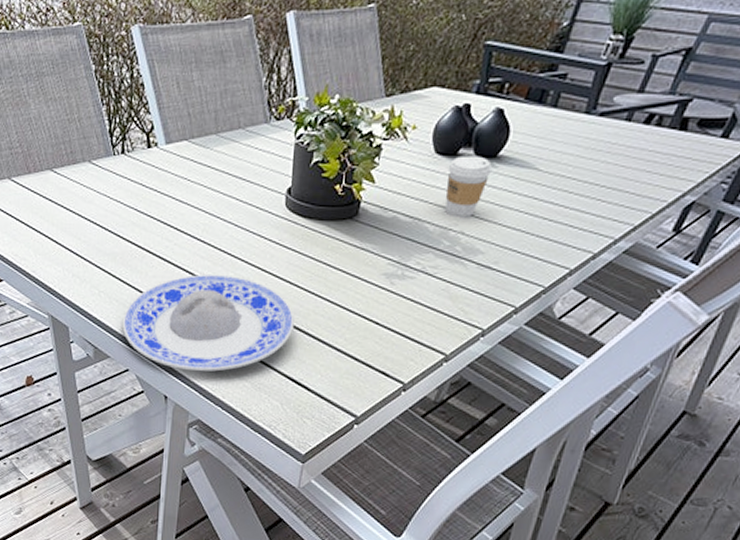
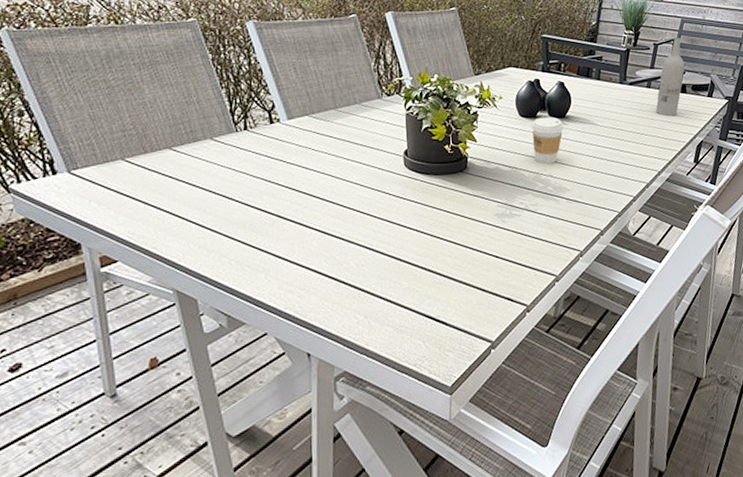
plate: present [122,274,295,372] -> none [256,230,426,325]
wine bottle: none [631,45,699,164] -> present [656,37,685,117]

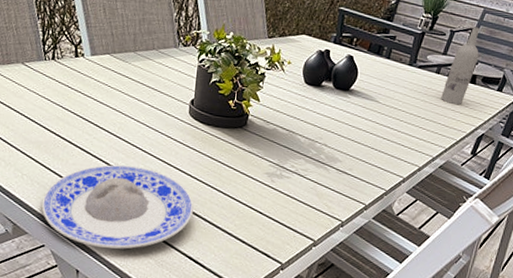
plate: none [256,230,426,325] -> present [41,164,194,249]
coffee cup: present [531,117,563,164] -> none [312,87,346,134]

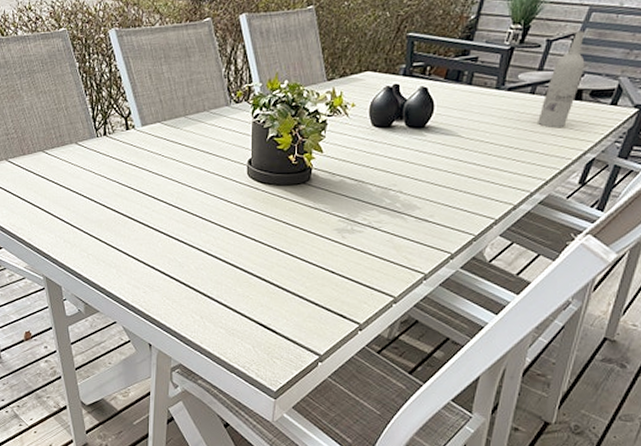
plate: present [41,164,194,249] -> none [109,235,260,321]

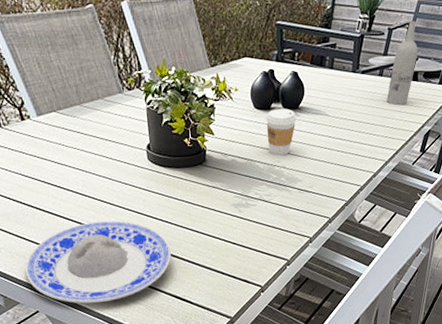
plate: none [109,235,260,321] -> present [25,220,171,304]
coffee cup: none [384,127,421,179] -> present [265,108,296,156]

